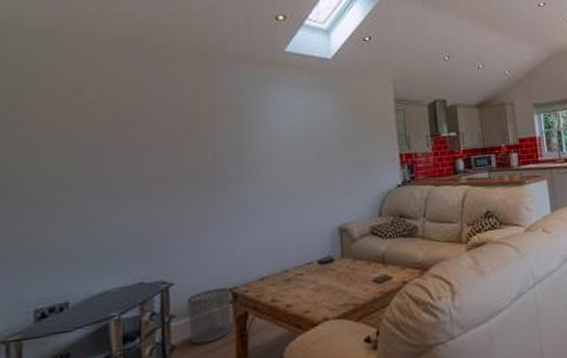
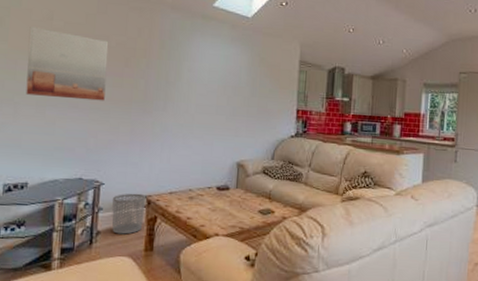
wall art: none [53,104,163,190] -> present [26,27,109,101]

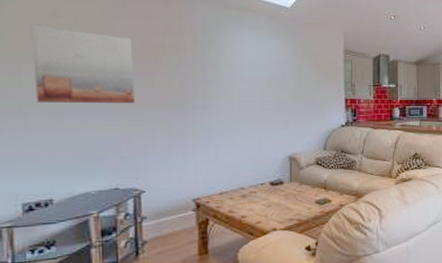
waste bin: present [112,193,145,235] -> none [157,197,194,242]

